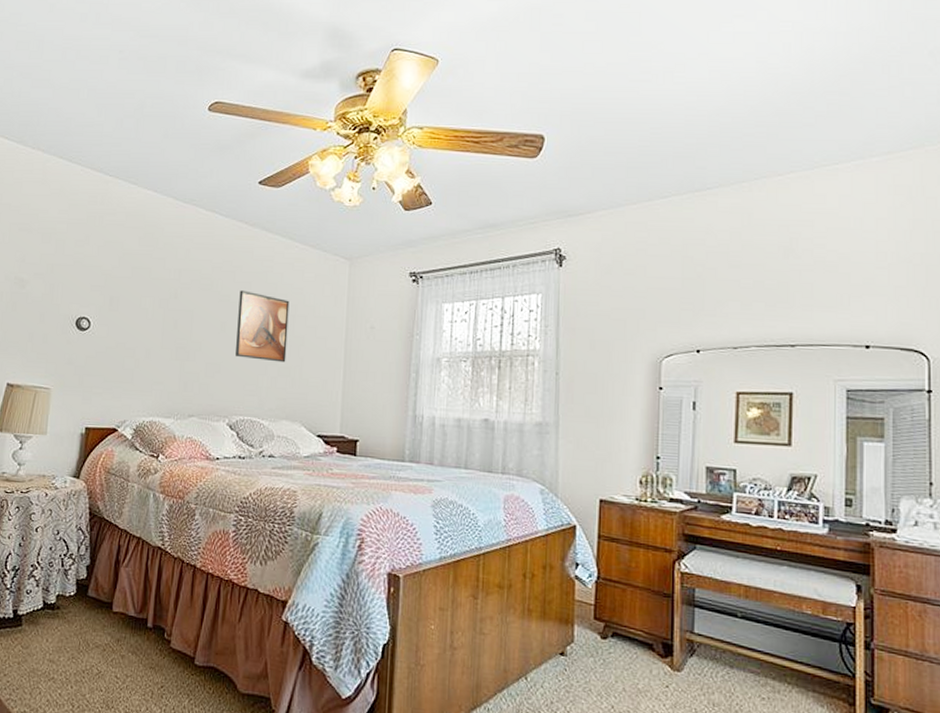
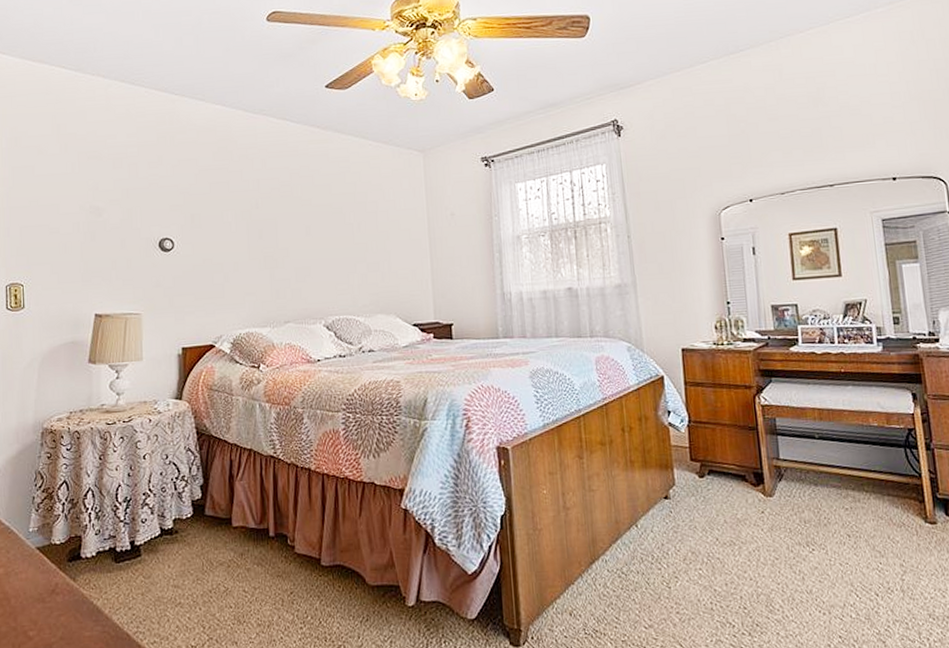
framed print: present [236,290,290,363] -> none [320,193,374,259]

